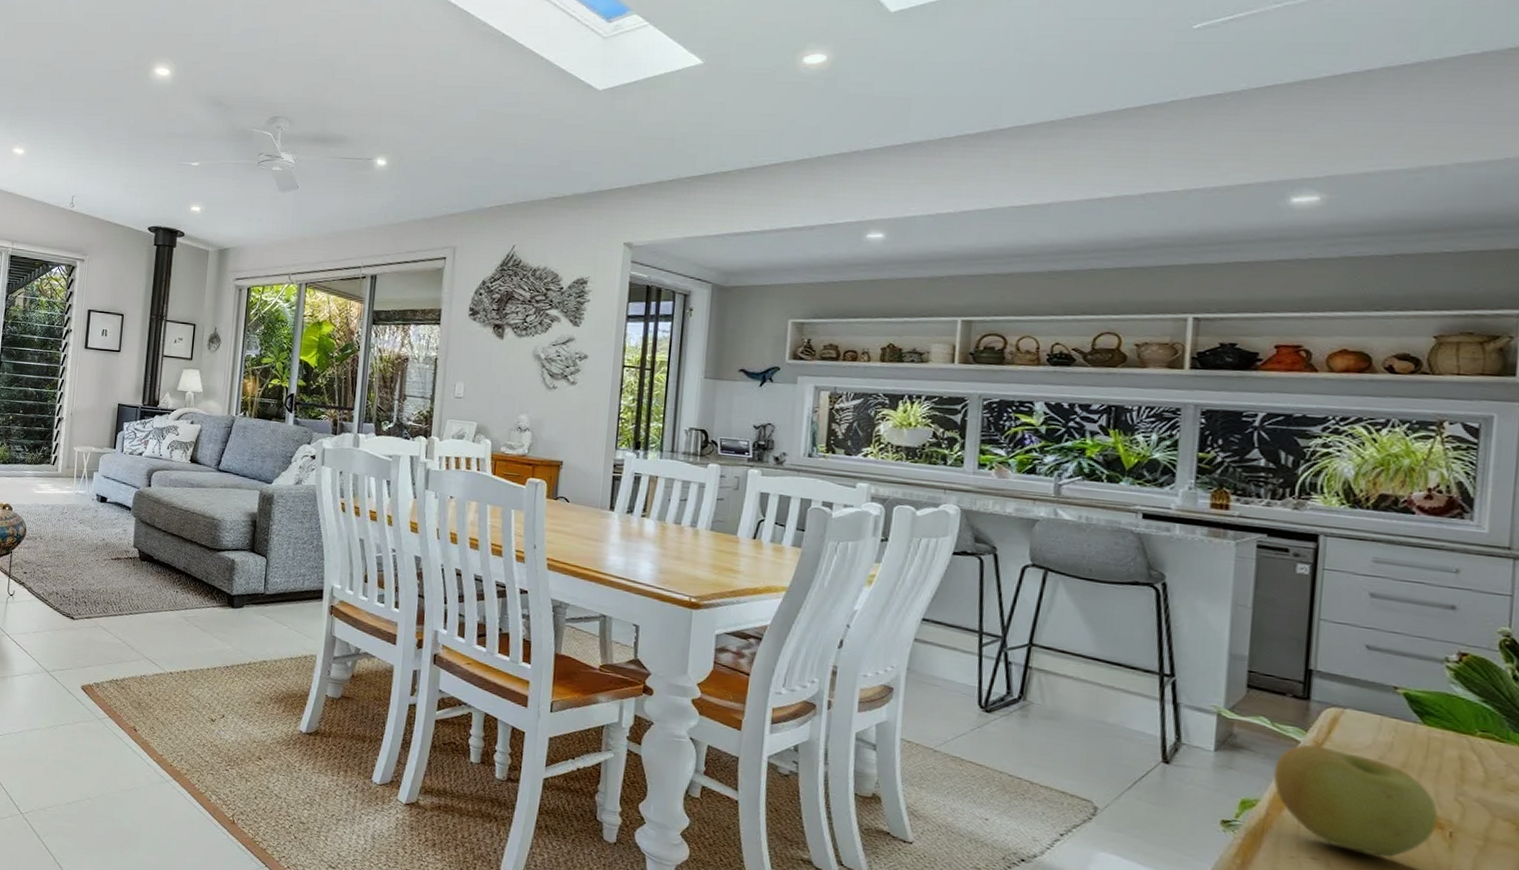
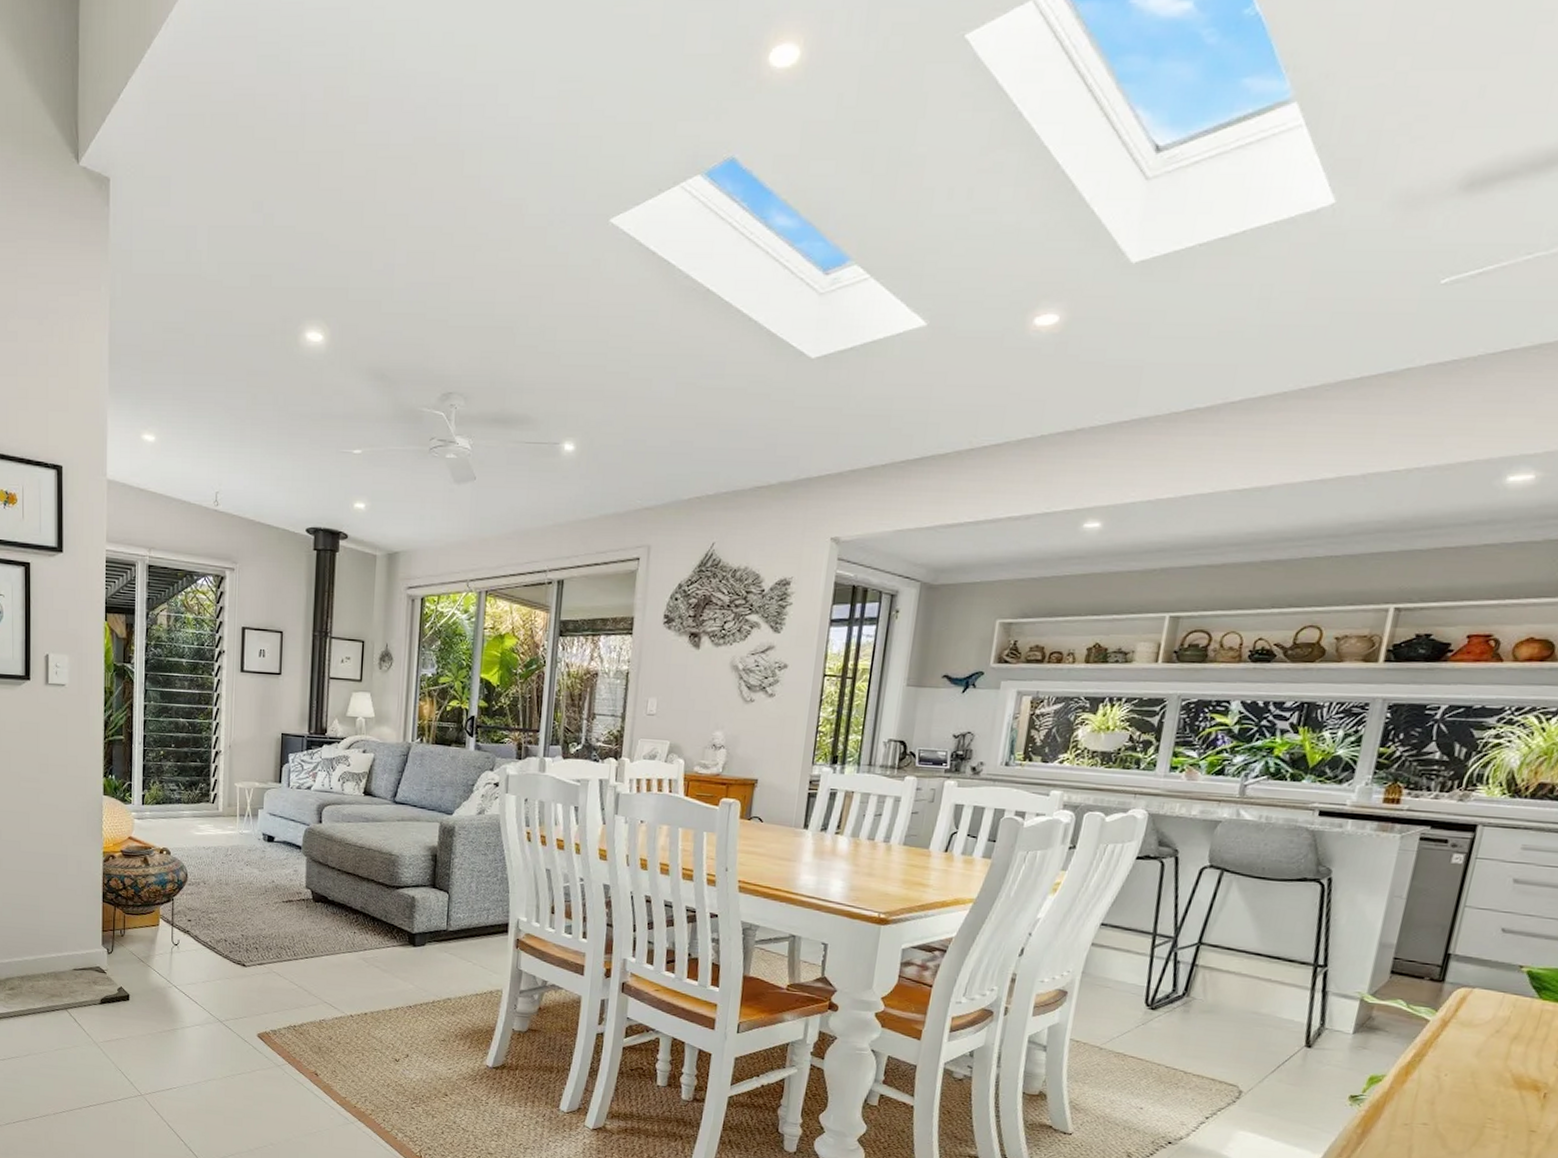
apple: present [1273,744,1439,858] -> none [1401,1022,1538,1119]

